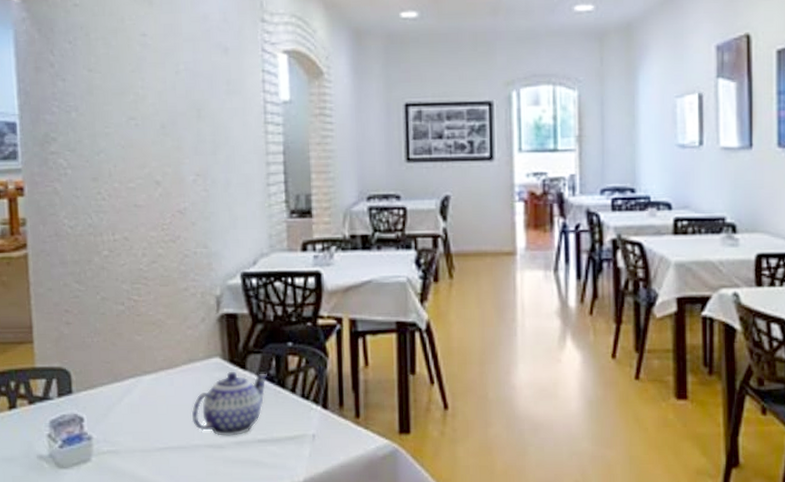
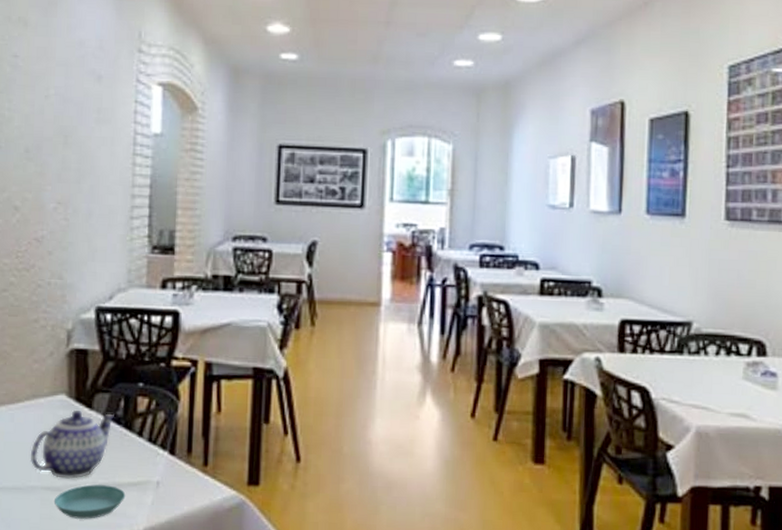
saucer: none [217,440,284,473] -> present [53,484,126,519]

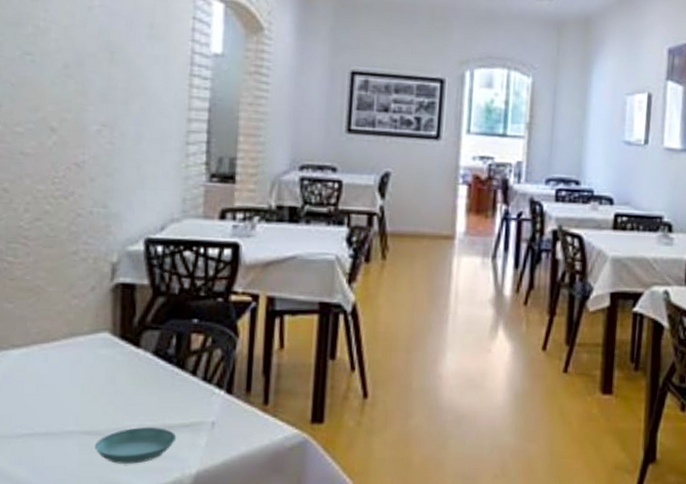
teapot: present [30,409,114,479] -> none [66,348,165,422]

